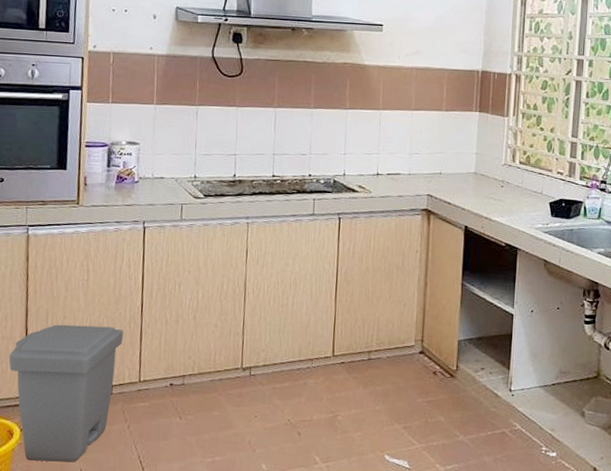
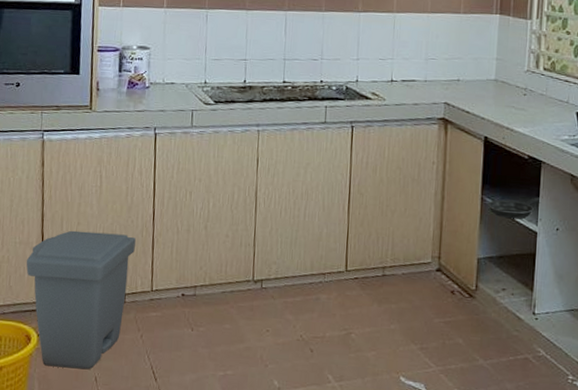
frying pan: none [467,280,518,303] -> present [487,196,542,220]

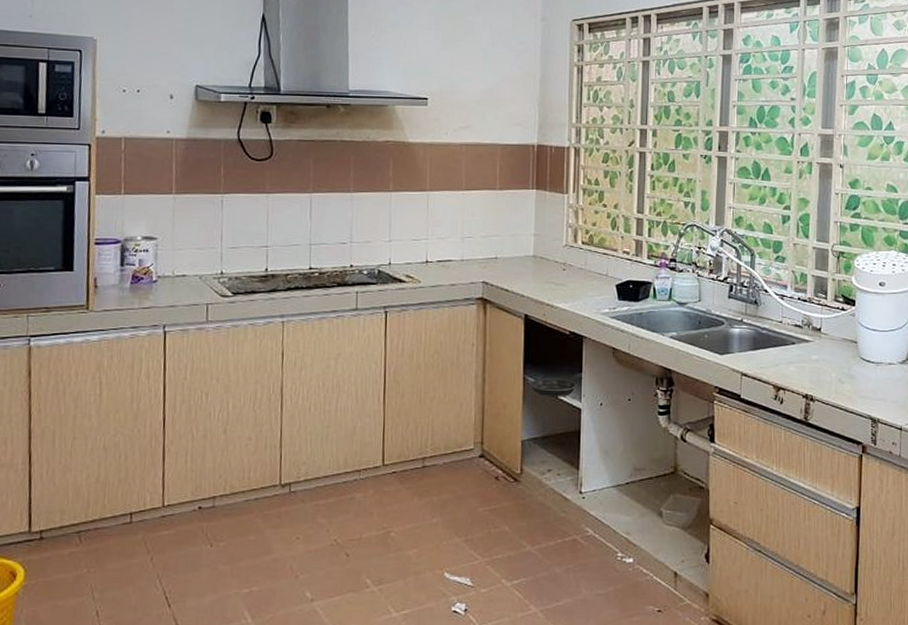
trash can: present [26,230,136,370] -> none [9,446,143,605]

